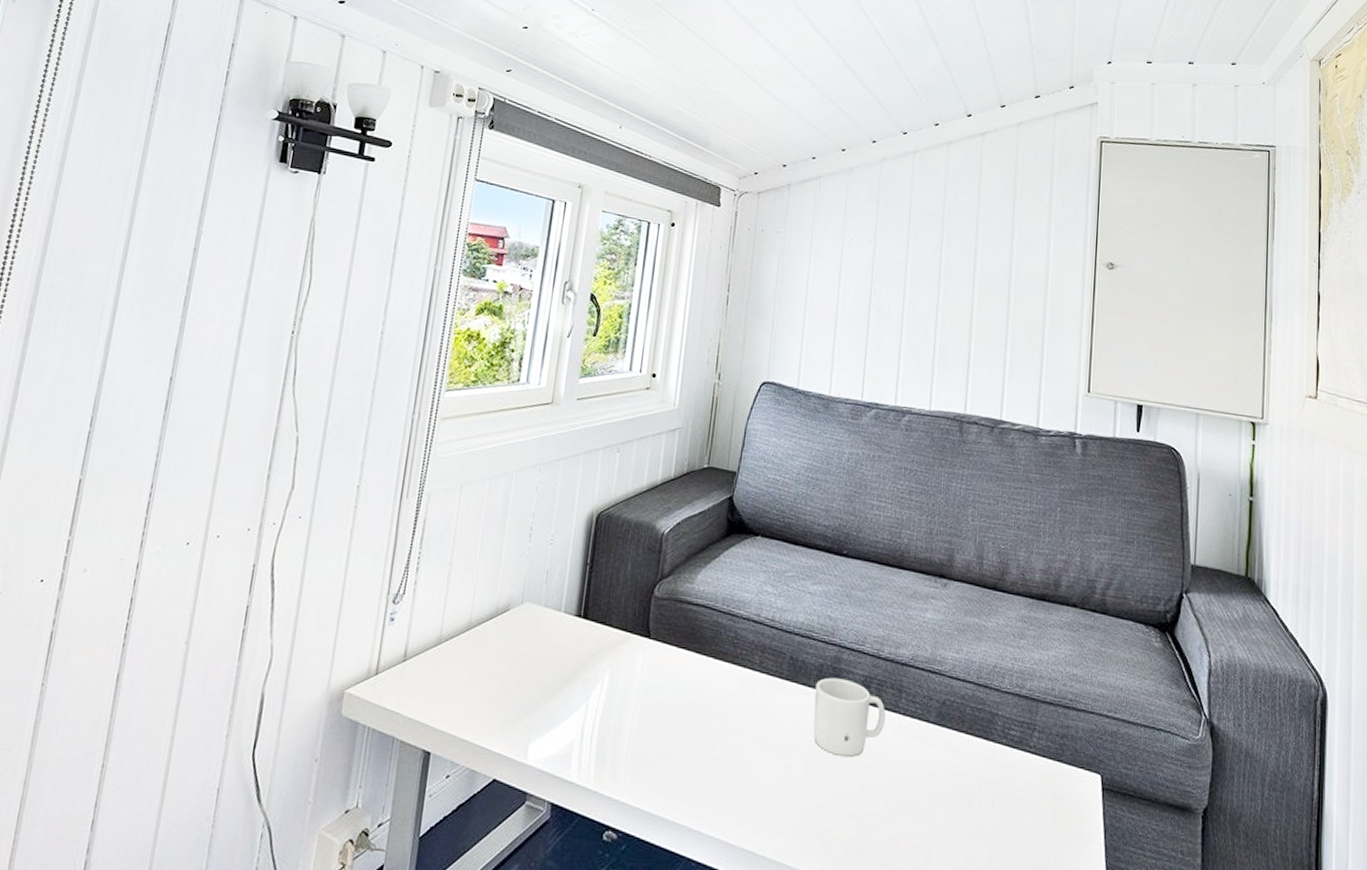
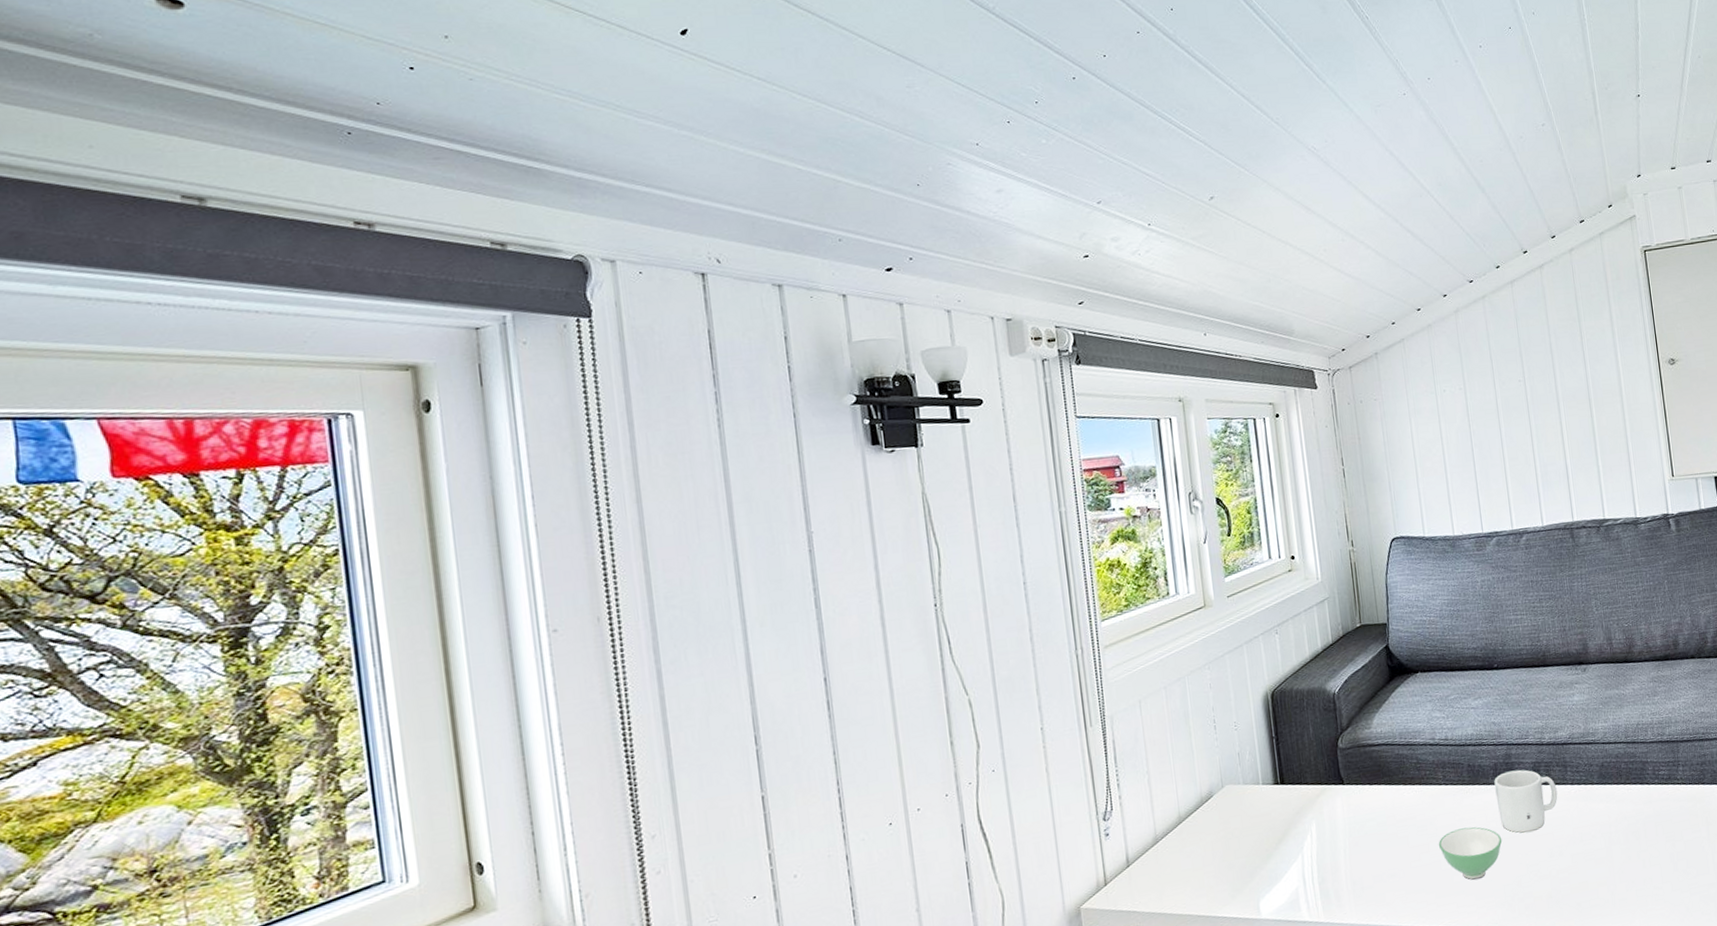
bowl: none [737,727,811,796] -> present [1438,827,1503,881]

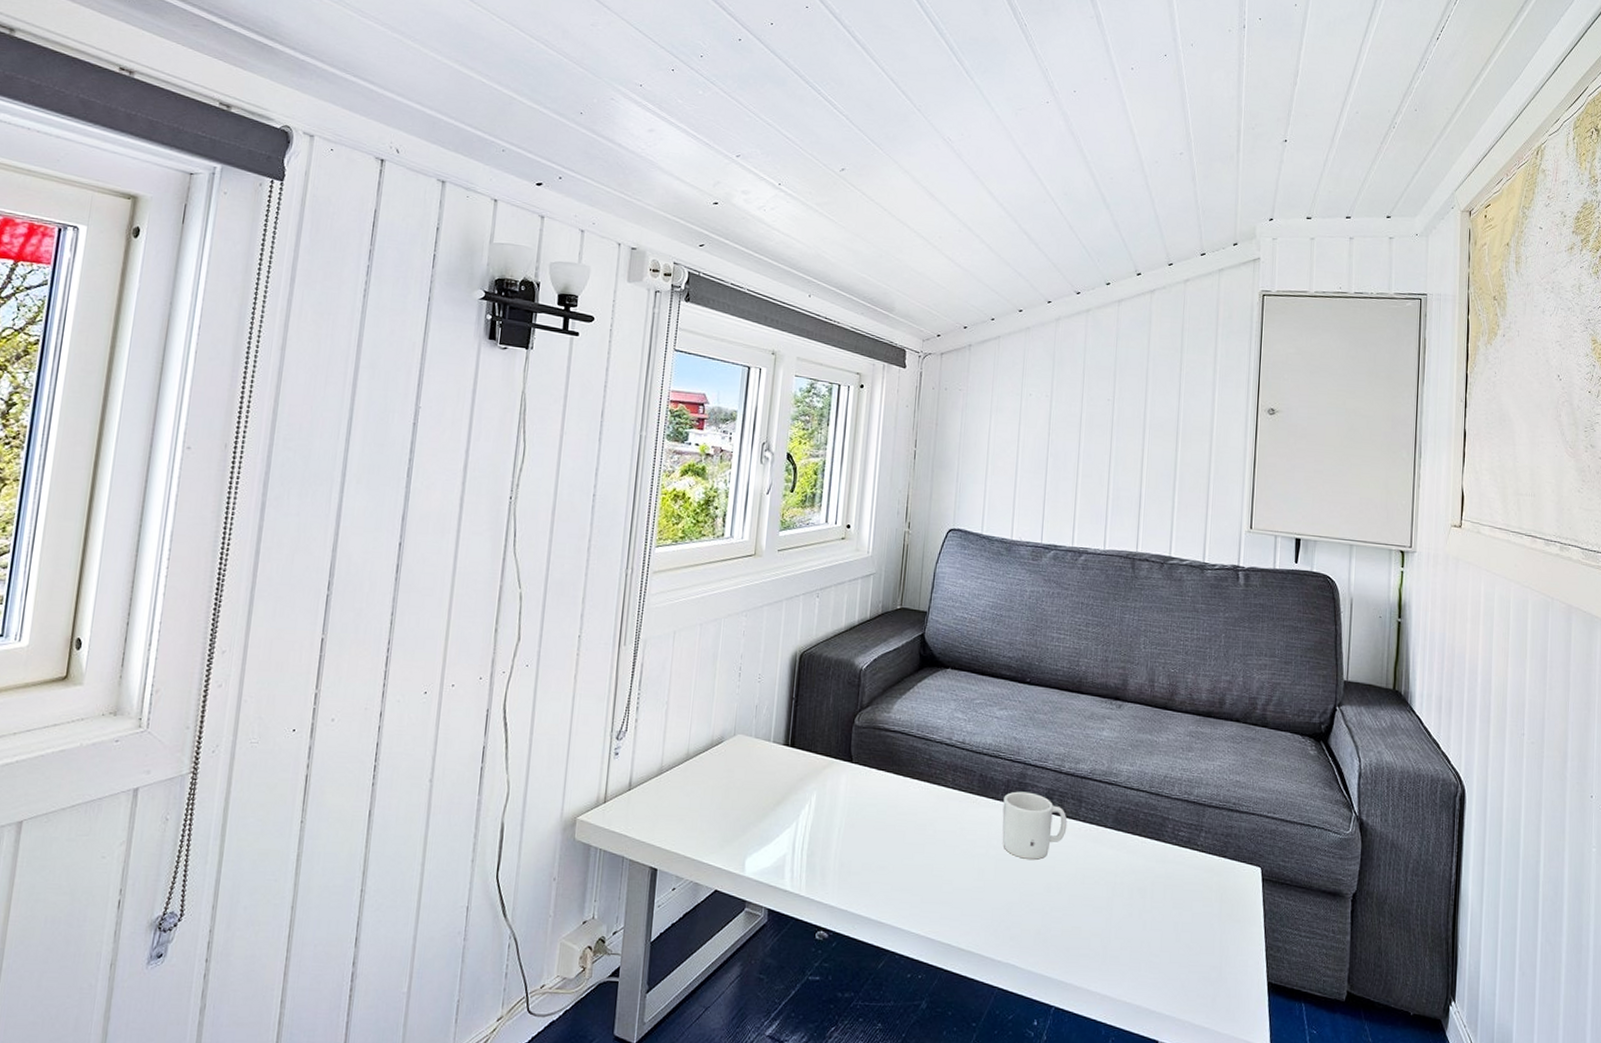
bowl: present [1438,827,1503,881] -> none [934,837,1000,895]

